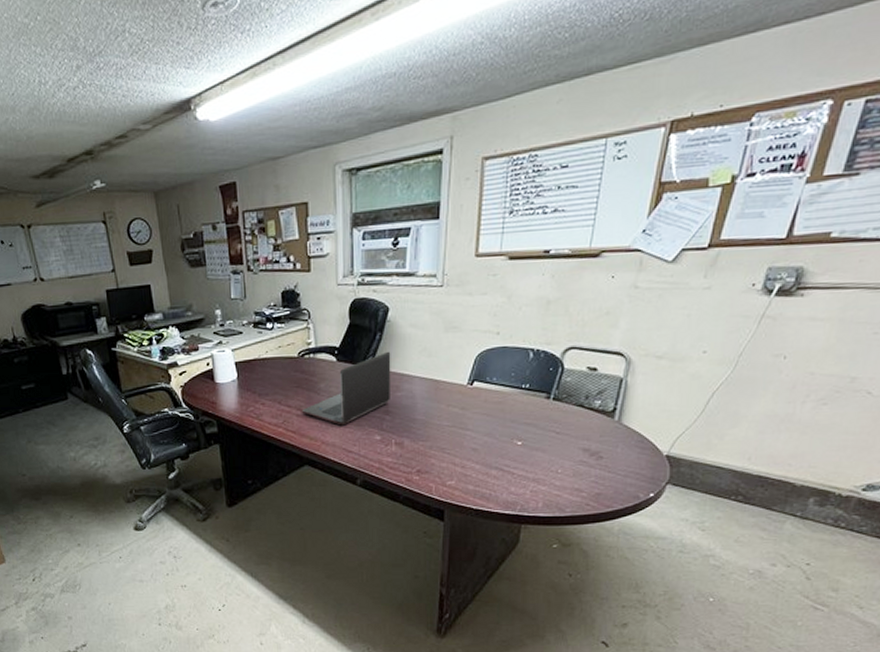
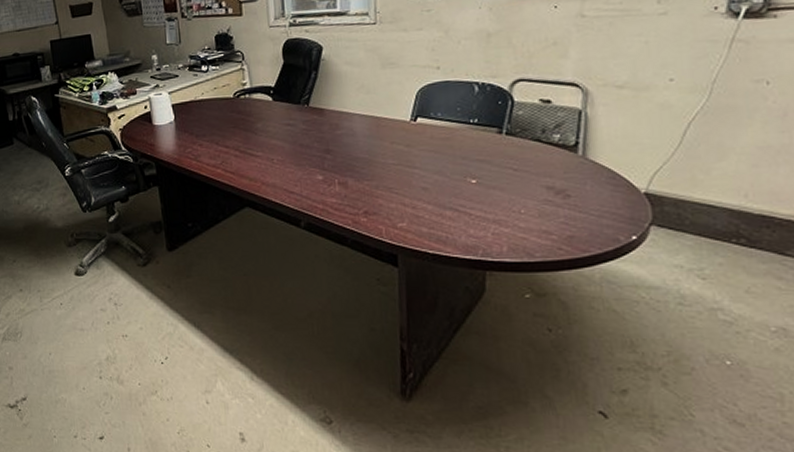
laptop computer: present [302,351,391,426] -> none [240,89,330,166]

